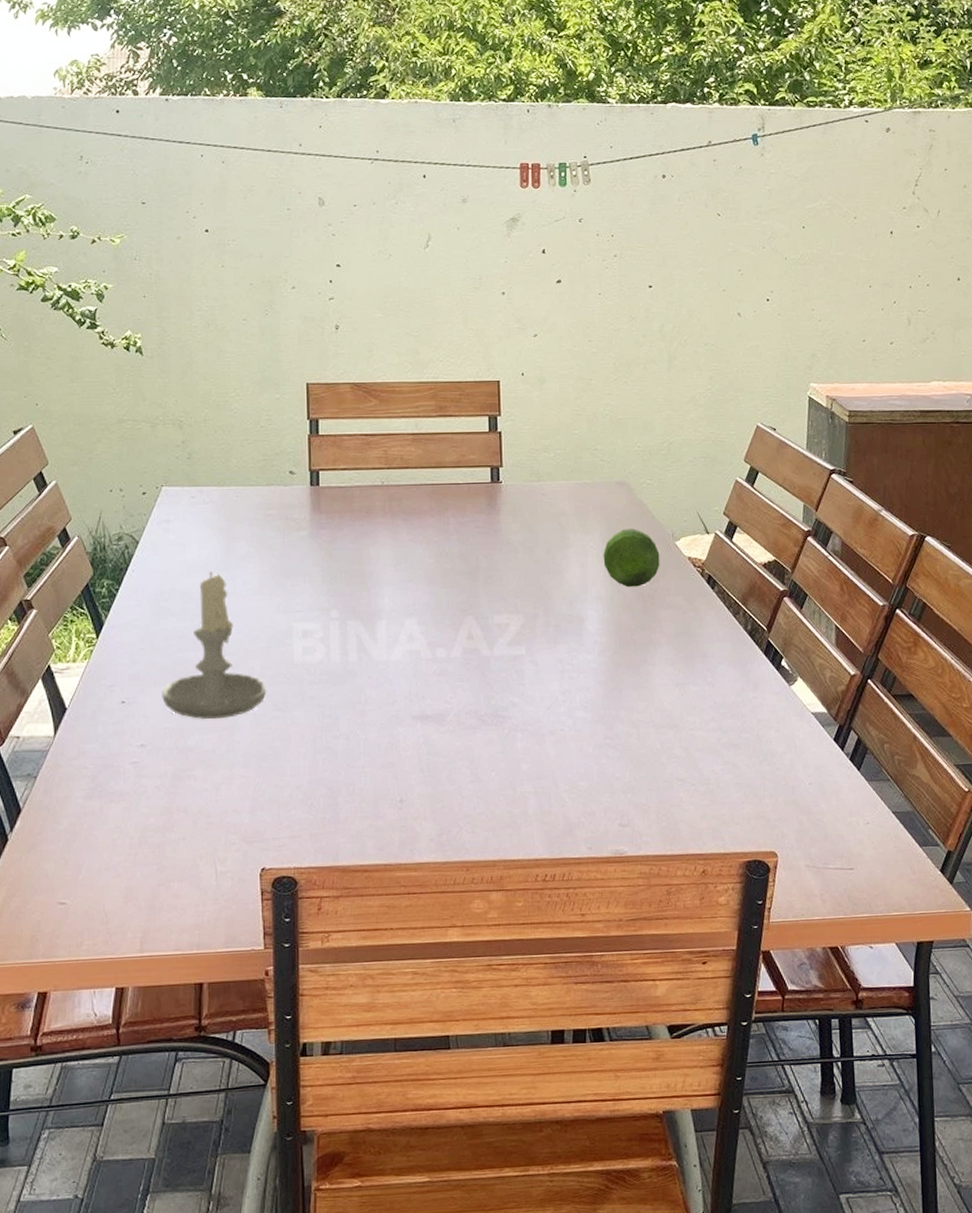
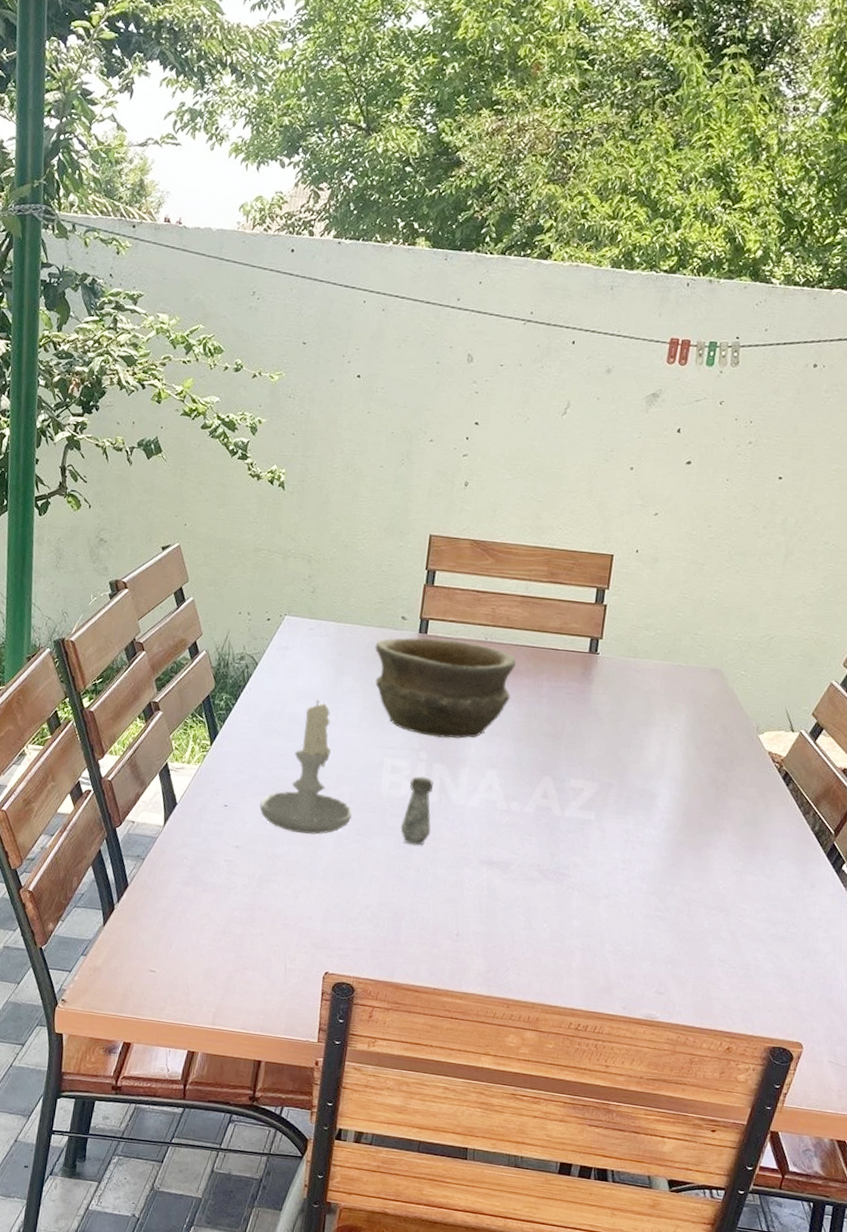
bowl: none [265,488,418,594] -> present [375,637,516,739]
salt shaker: none [321,637,355,712] -> present [400,776,433,845]
fruit: present [603,529,660,588] -> none [684,715,741,773]

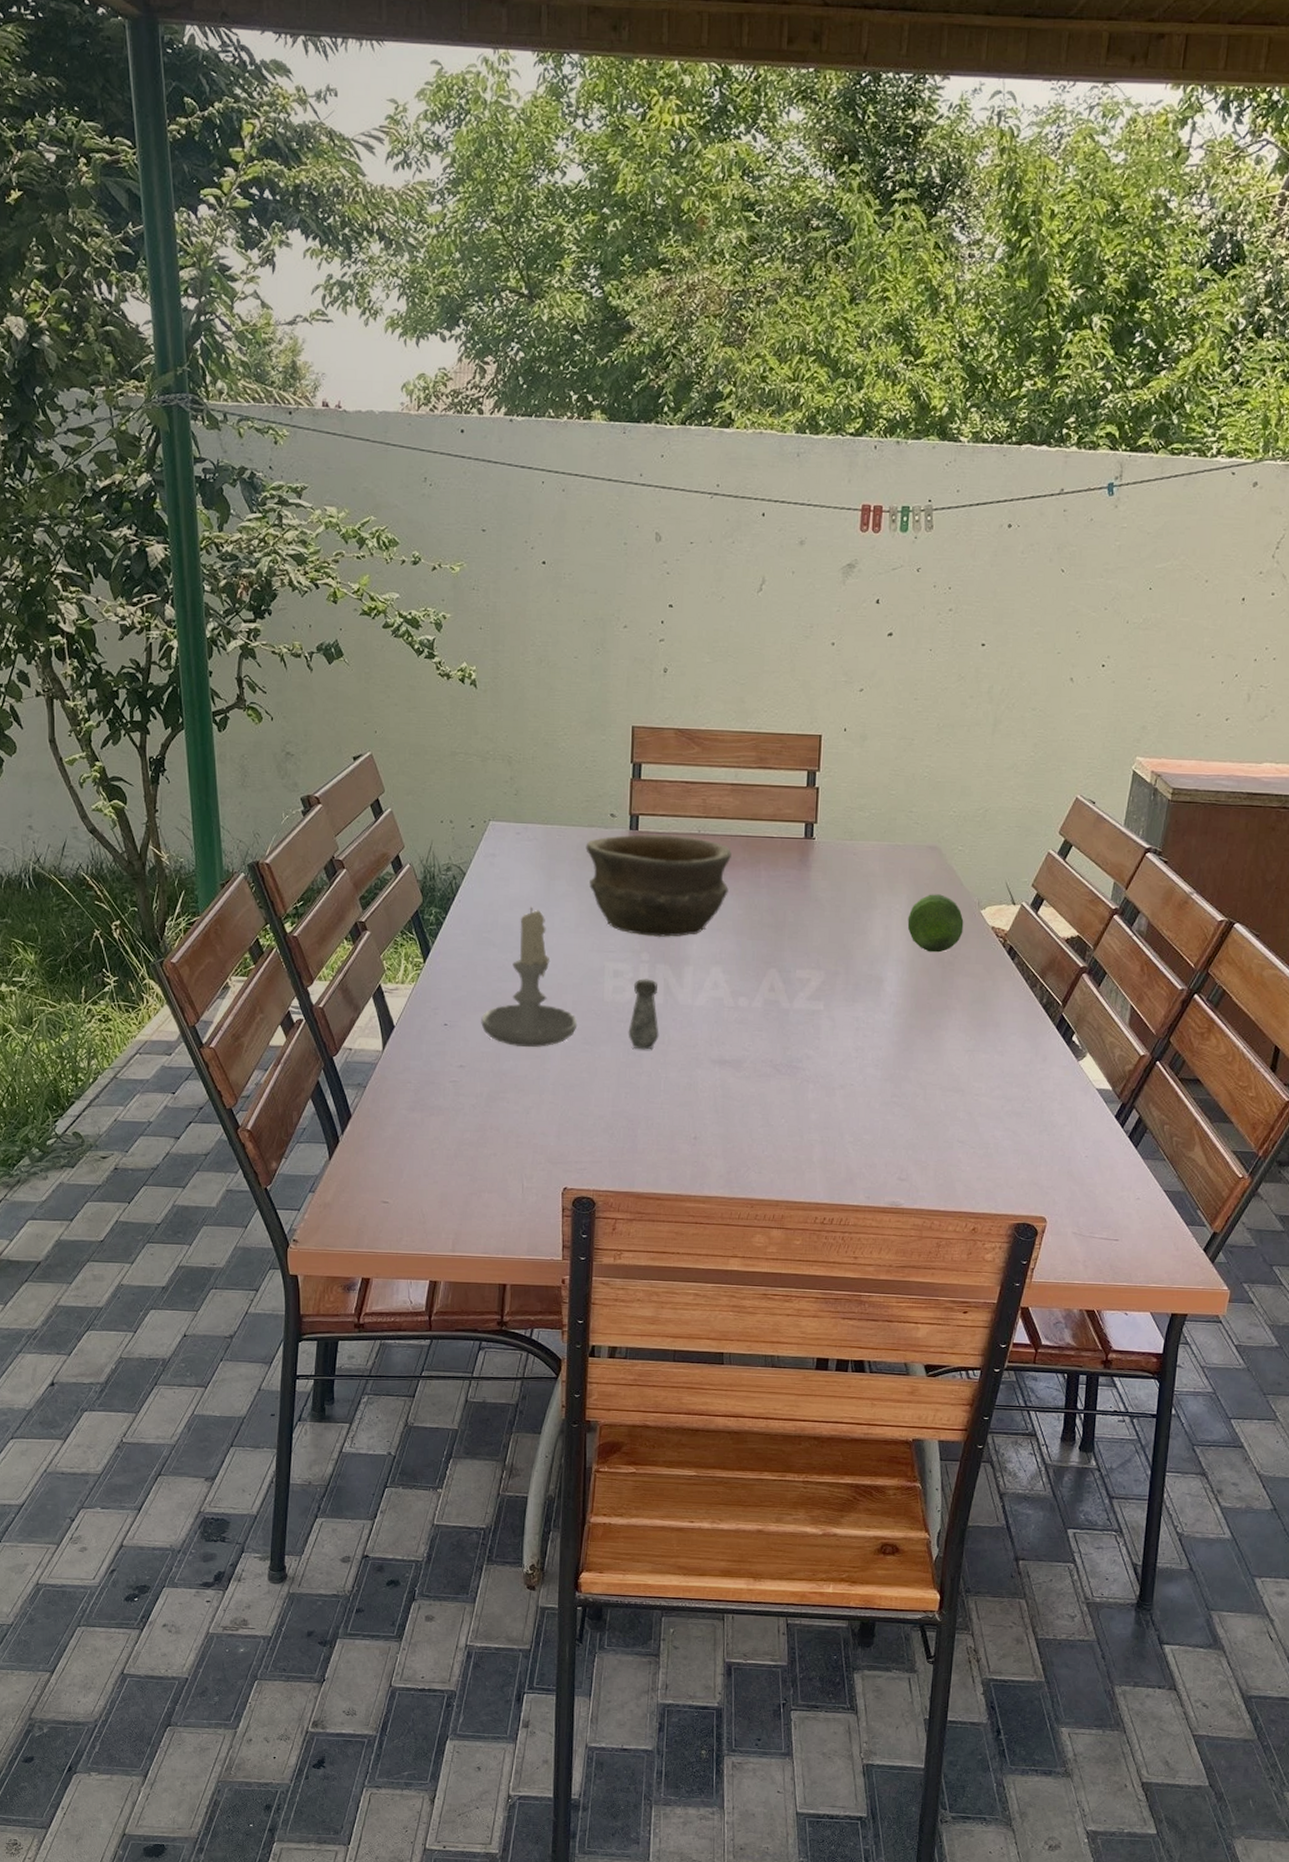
fruit: none [684,715,741,773] -> present [907,894,964,953]

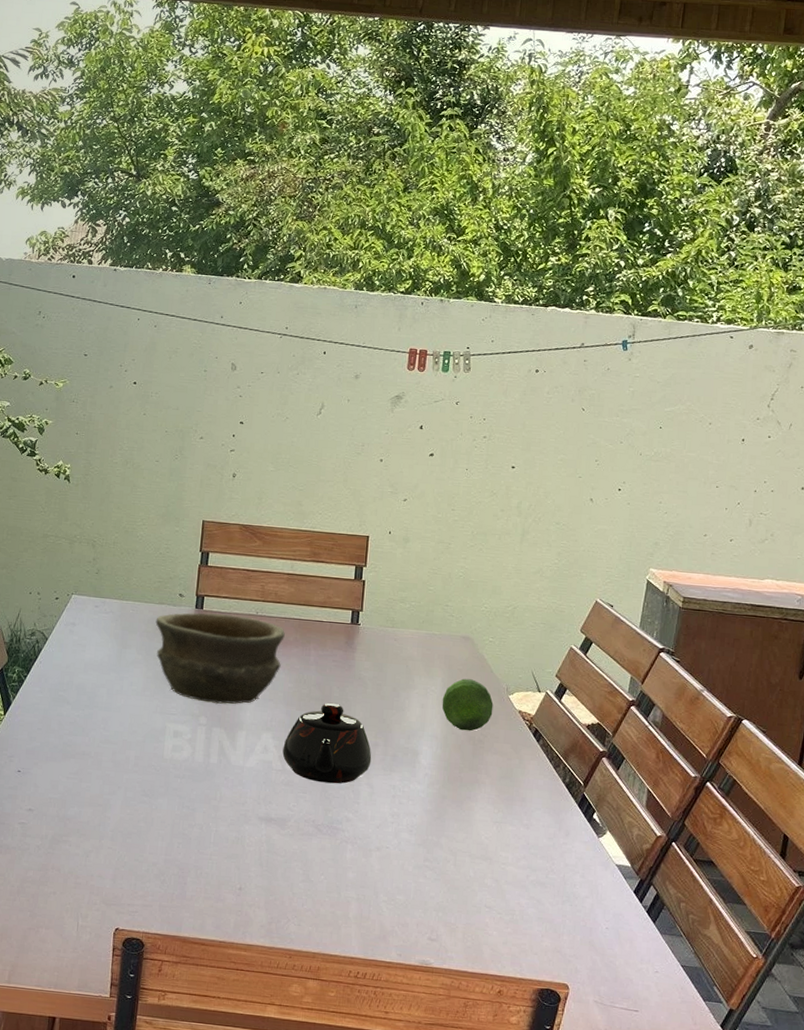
candle: present [481,906,578,1048] -> none [51,670,138,797]
salt shaker: present [628,978,659,1050] -> none [183,740,213,805]
teapot: none [734,929,832,1019] -> present [282,702,372,784]

